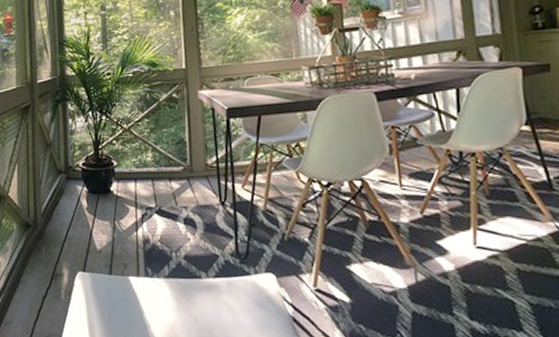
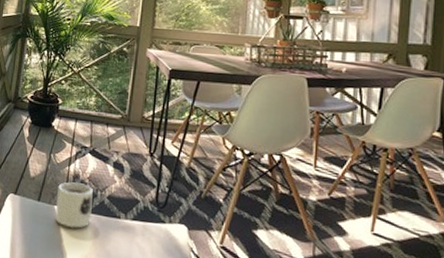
mug: none [128,246,170,298] -> present [55,181,93,229]

